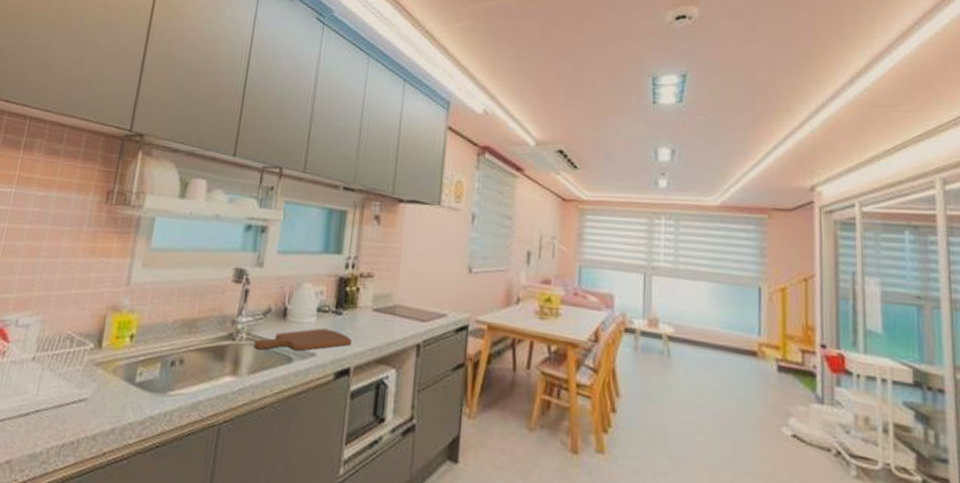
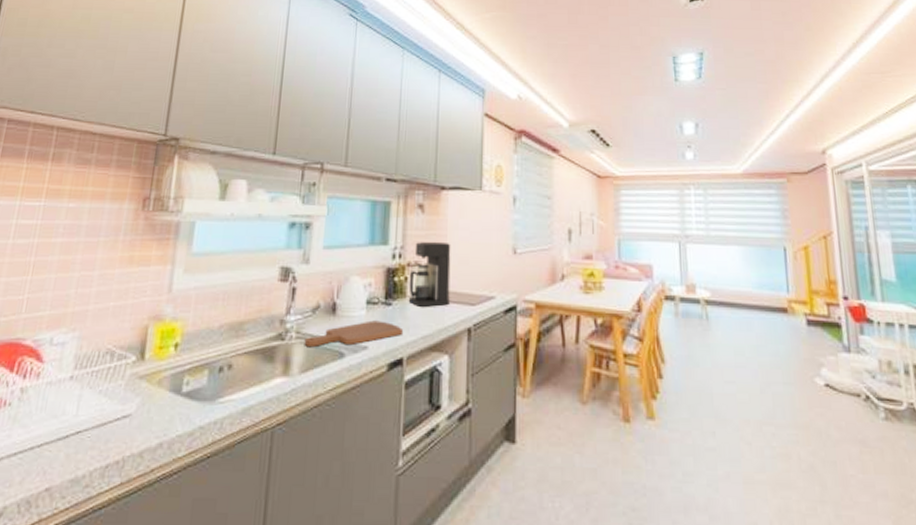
coffee maker: none [358,253,406,321] -> present [408,241,451,308]

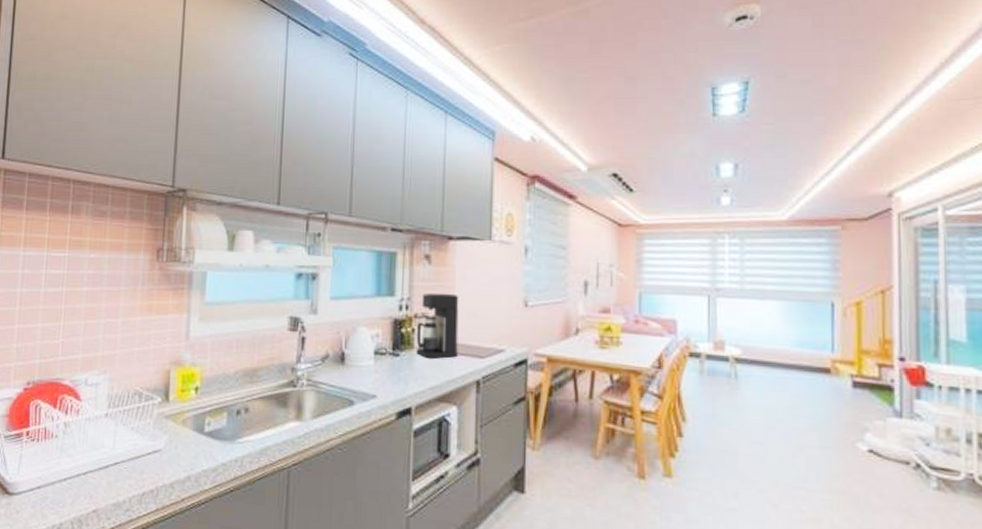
cutting board: present [304,320,404,348] -> none [315,370,412,395]

